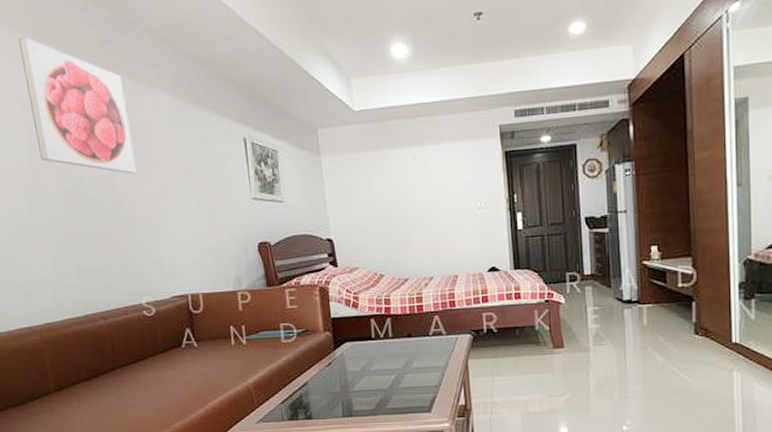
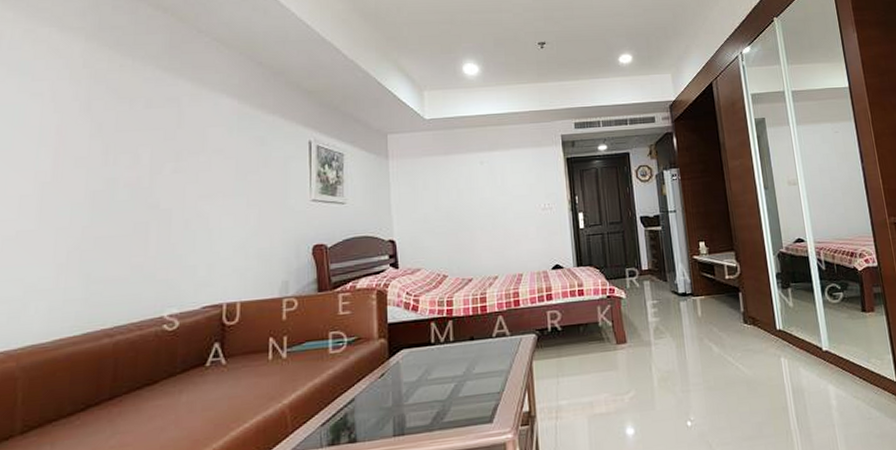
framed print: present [19,37,137,174] -> none [67,38,184,175]

